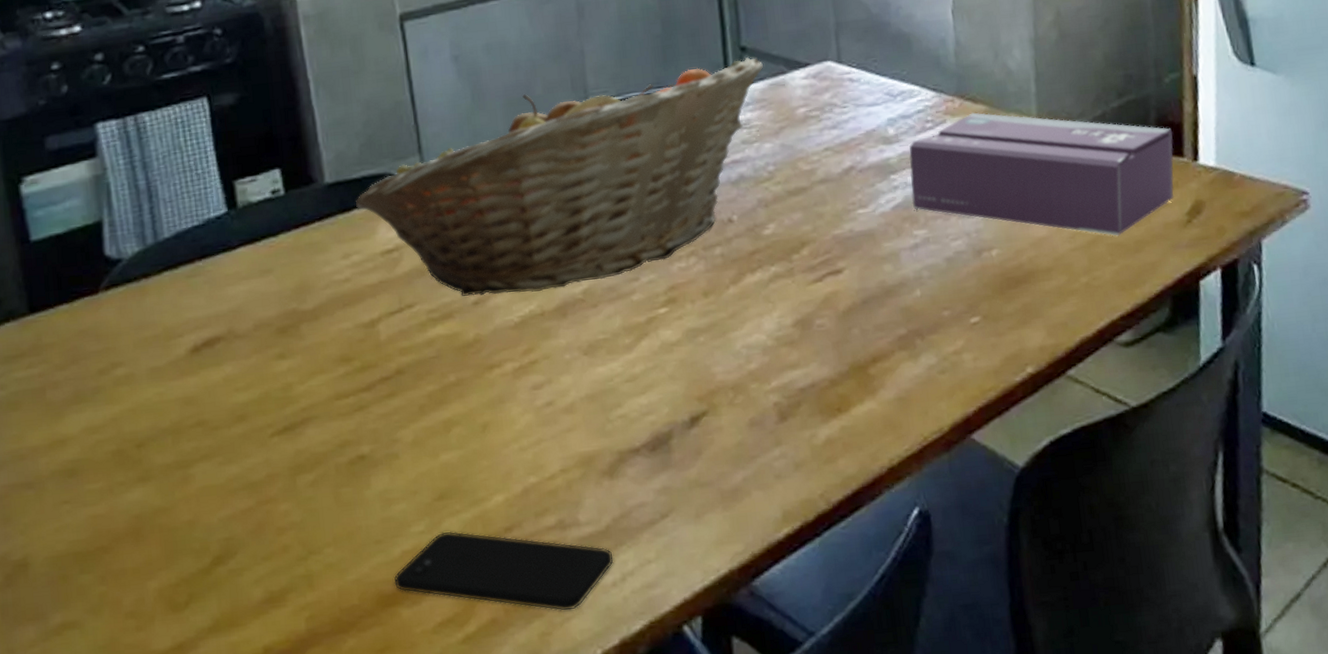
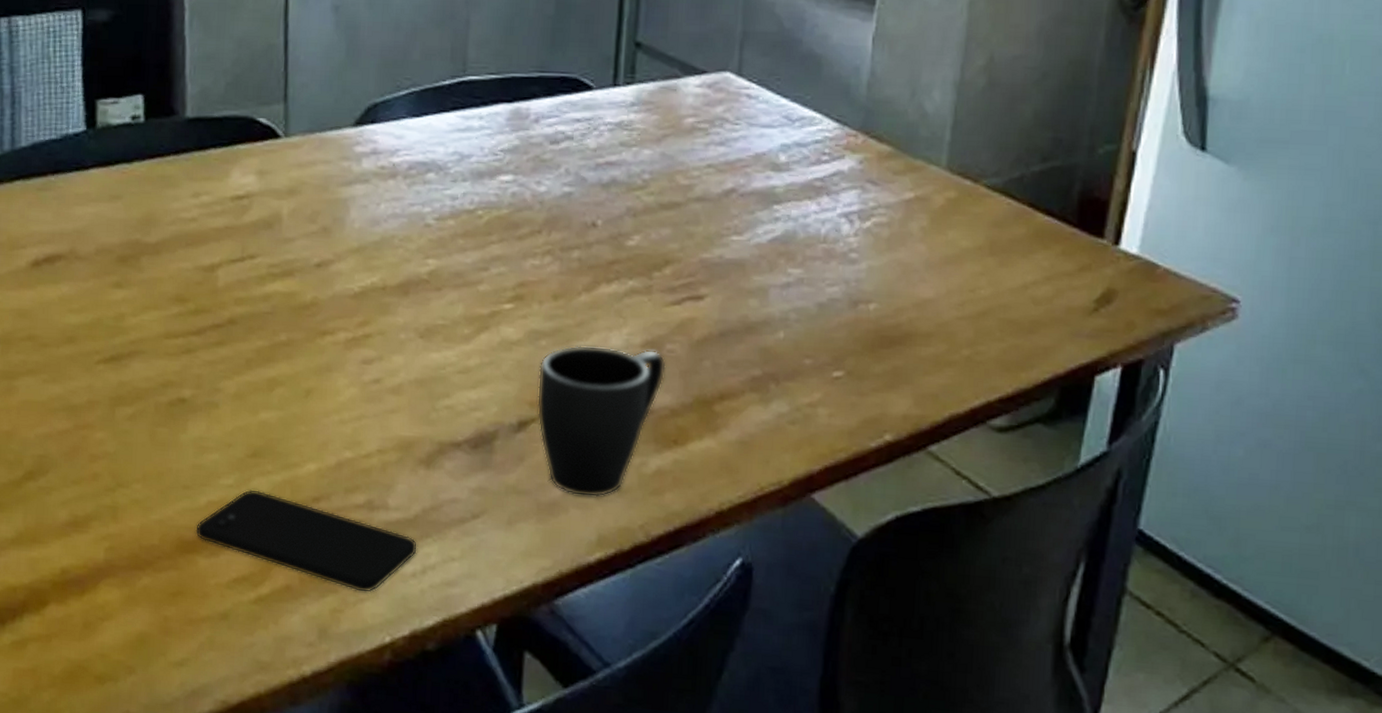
fruit basket: present [355,57,763,296] -> none [212,54,656,265]
mug: none [701,327,819,479] -> present [537,345,666,498]
tissue box: present [909,112,1175,237] -> none [791,152,1097,312]

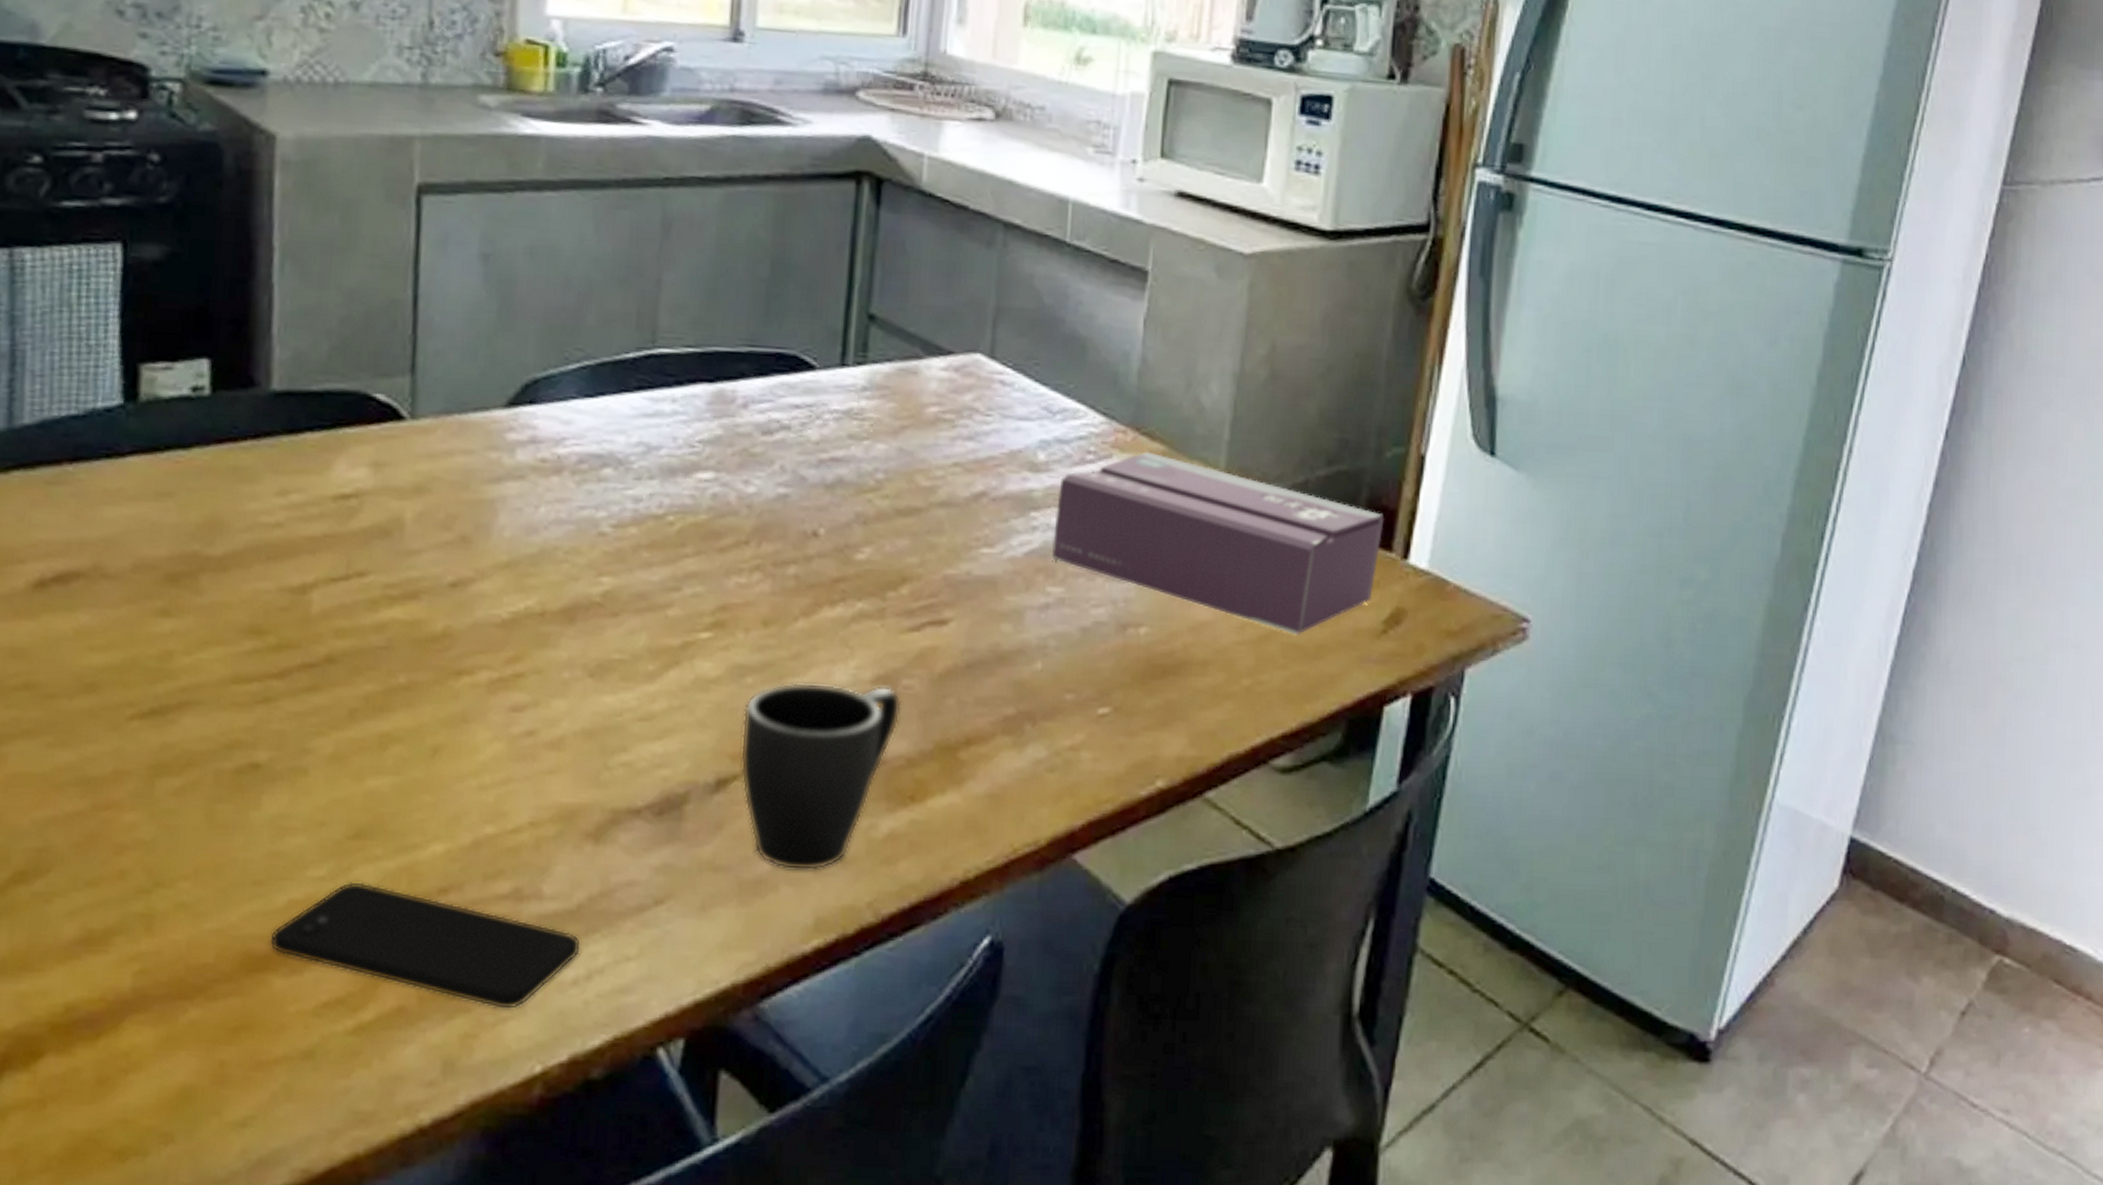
tissue box: none [791,152,1097,312] -> present [1051,451,1385,635]

